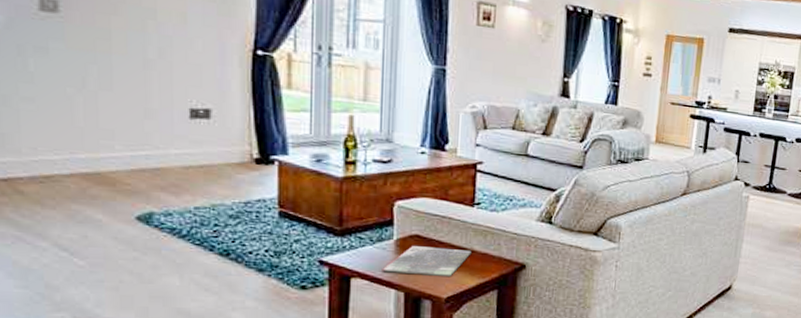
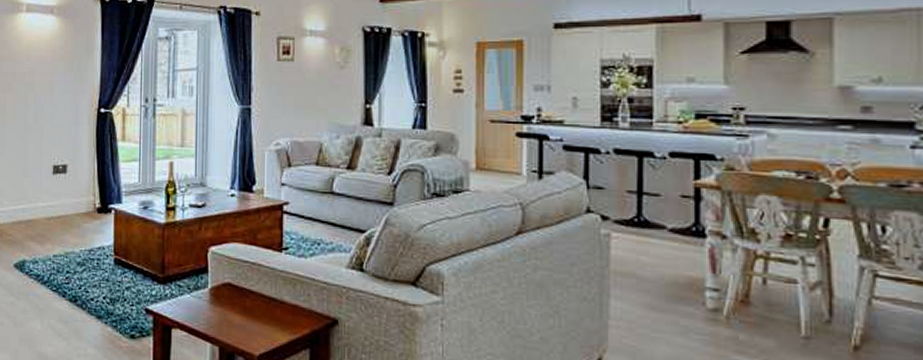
magazine: present [382,246,472,277] -> none [198,295,282,332]

